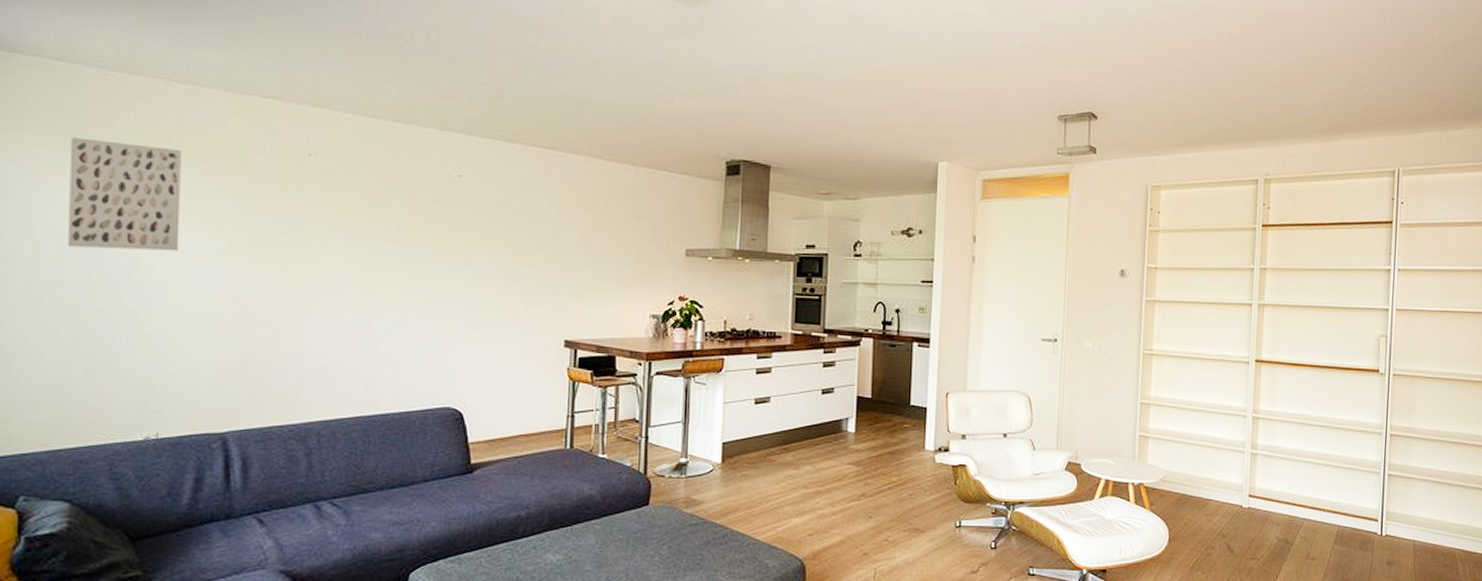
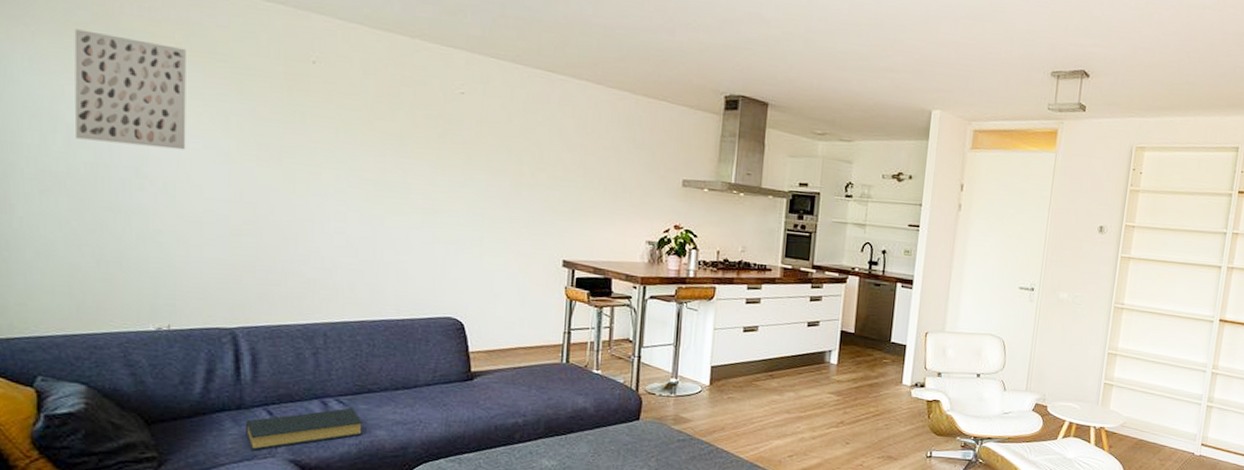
hardback book: none [235,510,357,562] -> present [246,408,362,450]

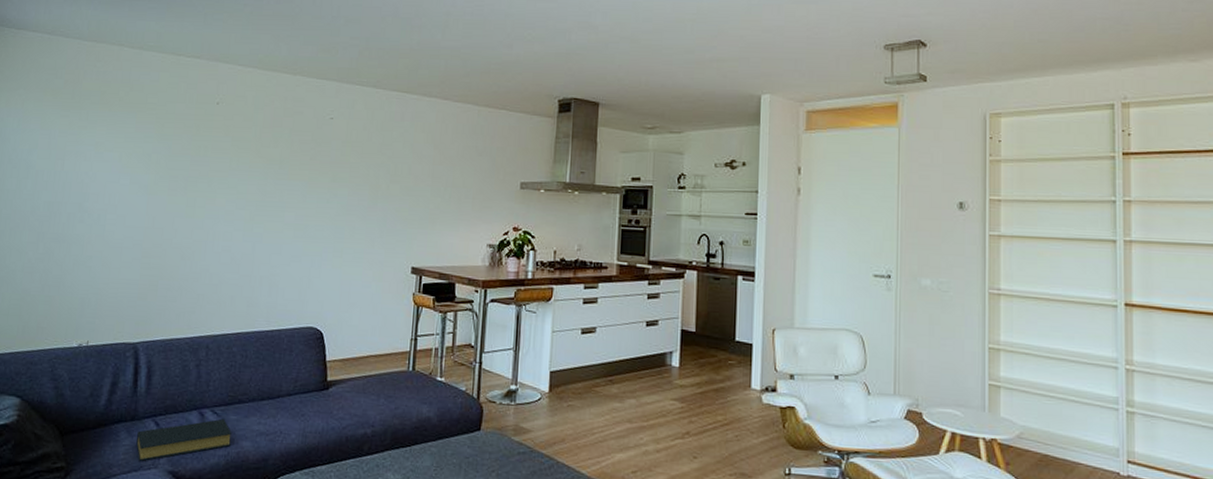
wall art: present [74,29,186,150] -> none [41,94,126,186]

